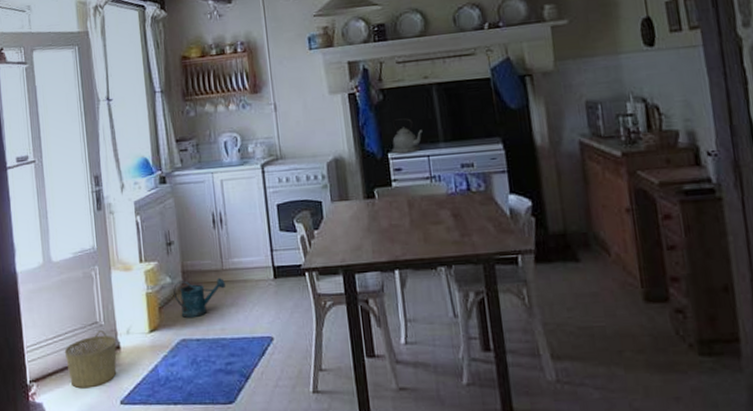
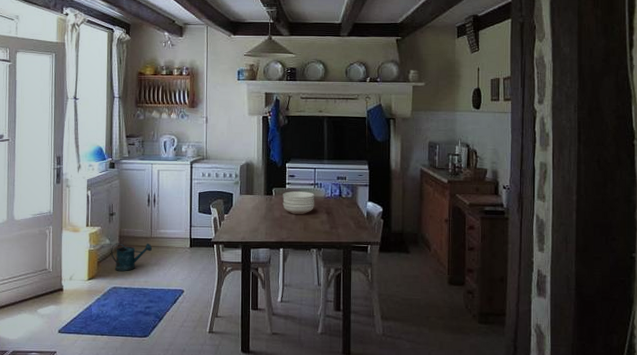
basket: present [64,329,117,389] -> none [17,275,61,319]
bowl: none [388,188,435,222] -> present [282,191,315,215]
kettle: present [392,118,424,154] -> none [289,139,314,165]

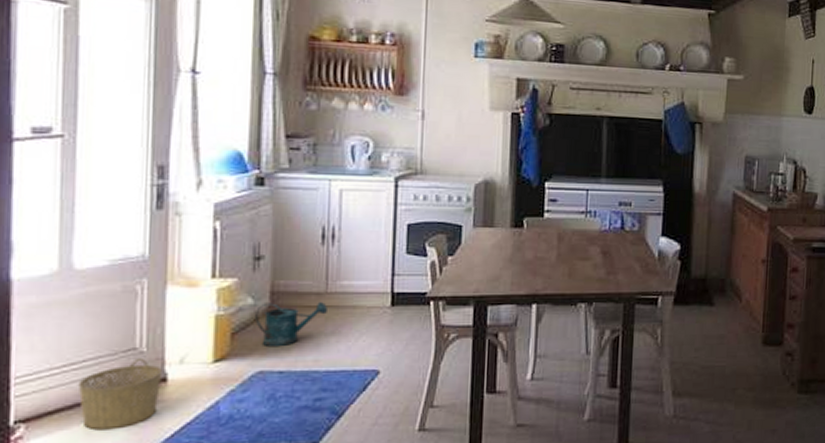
basket: none [17,275,61,319] -> present [77,357,163,431]
bowl: present [282,191,315,215] -> none [538,222,587,256]

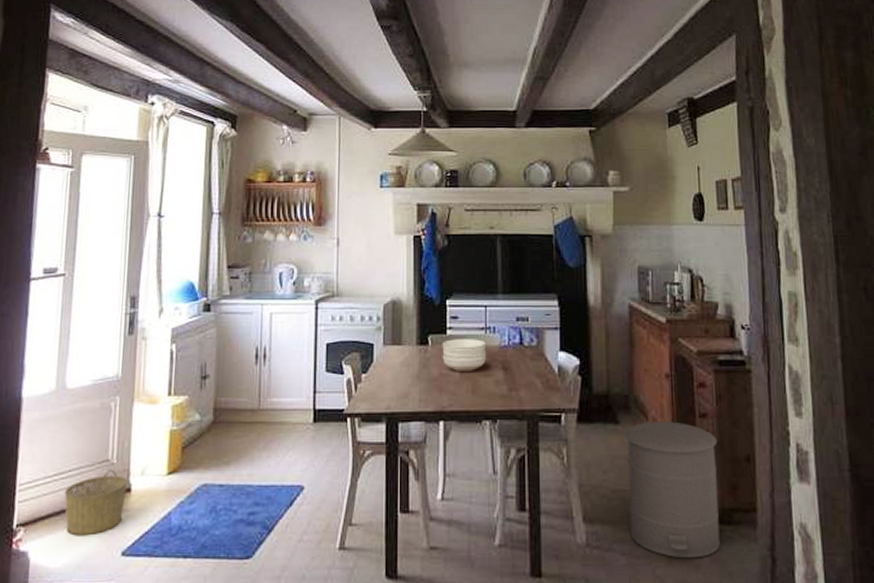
watering can: present [255,302,327,348] -> none [201,419,260,461]
bowl: none [538,222,587,256] -> present [442,339,487,372]
trash can: none [716,303,804,425] -> present [624,421,720,559]

